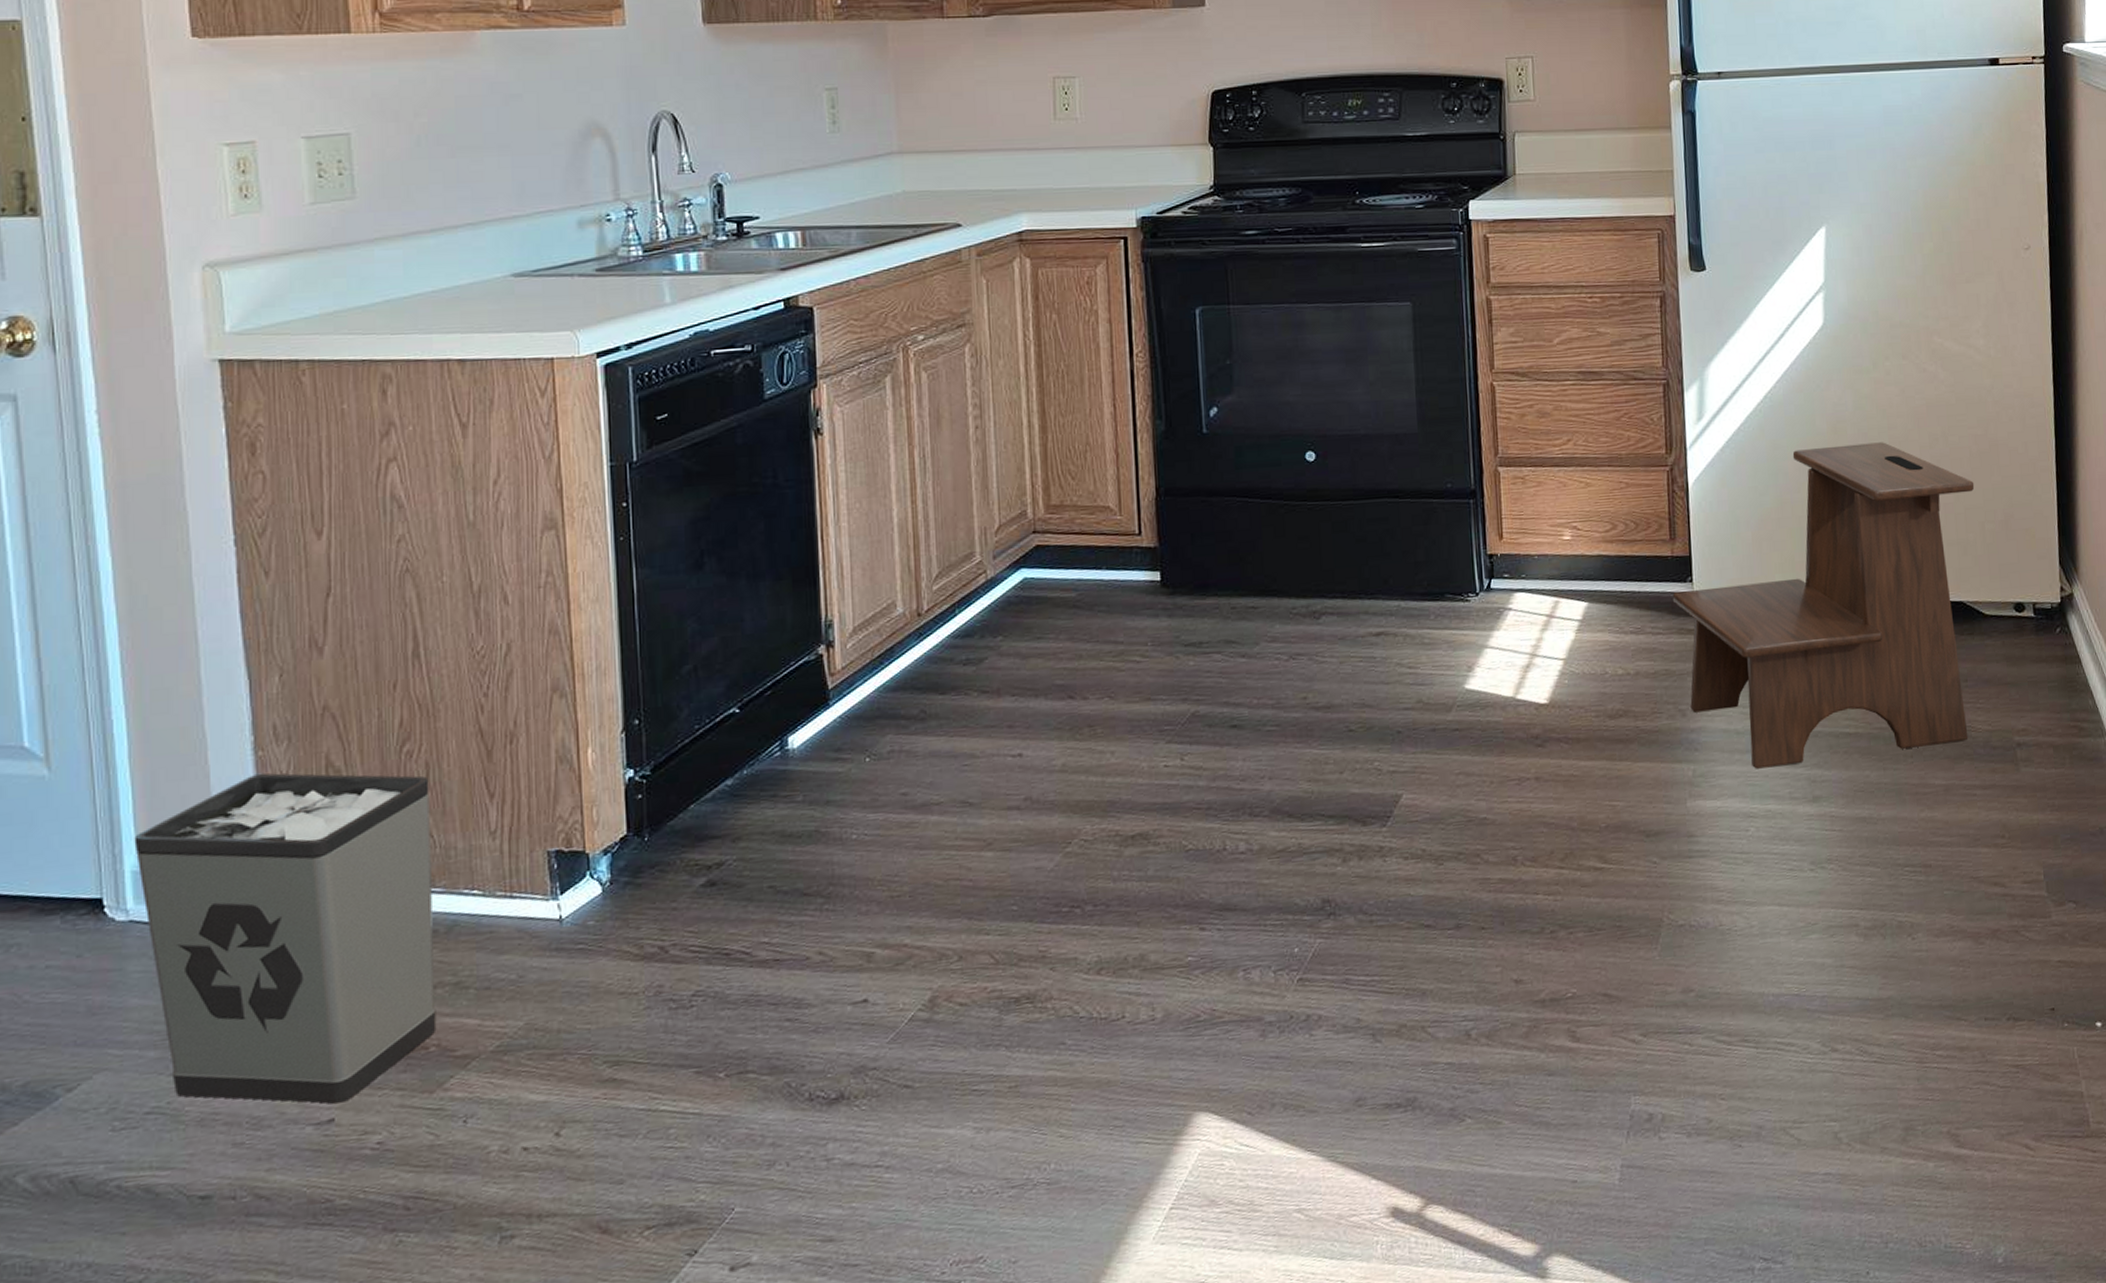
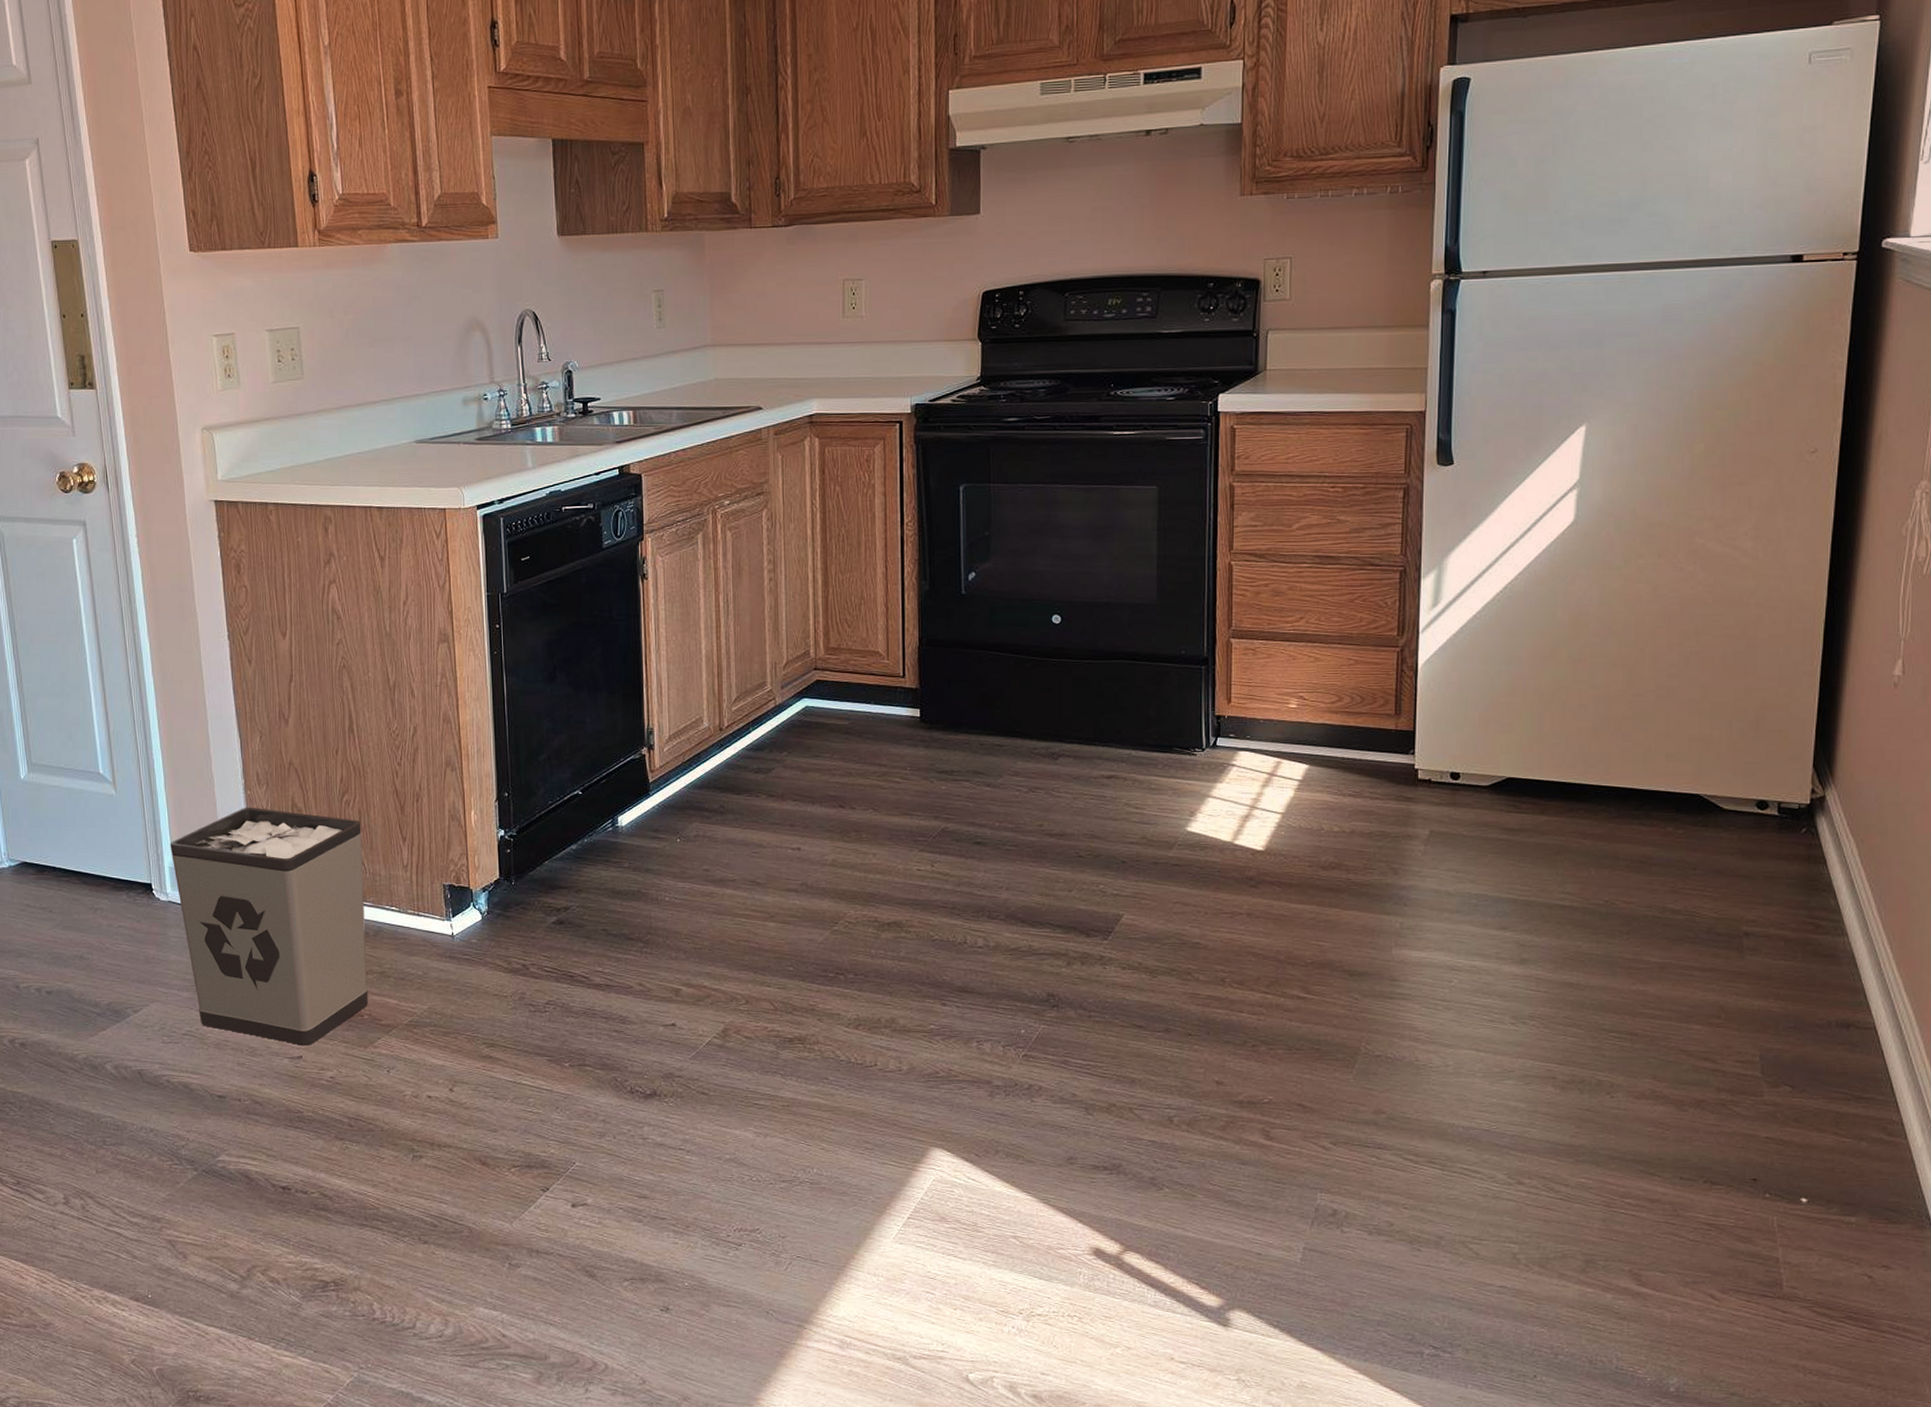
step stool: present [1672,442,1975,769] -> none [1393,637,1725,928]

